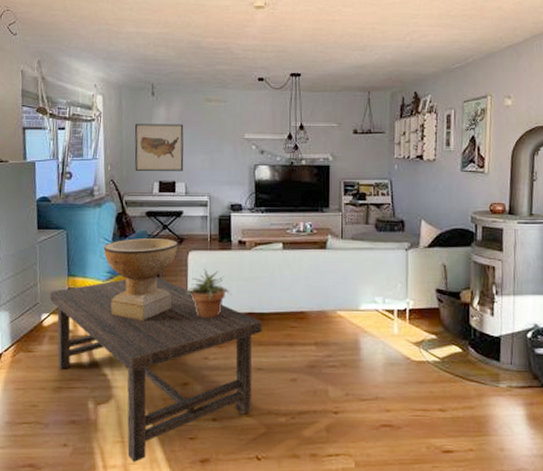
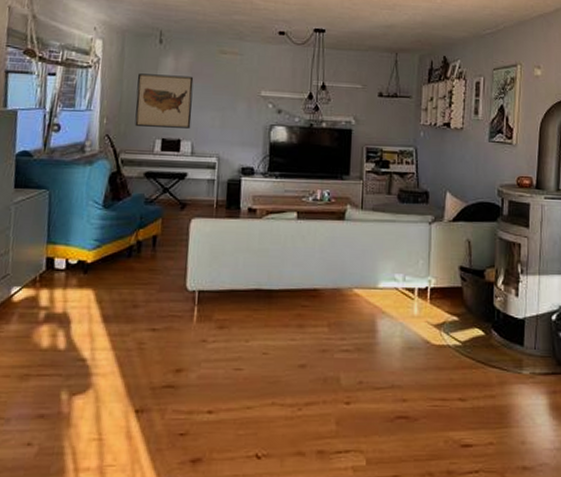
coffee table: present [49,277,262,463] -> none [22,246,270,465]
decorative bowl: present [103,238,177,320] -> none [91,202,179,296]
potted plant: present [185,268,232,317] -> none [184,238,237,294]

